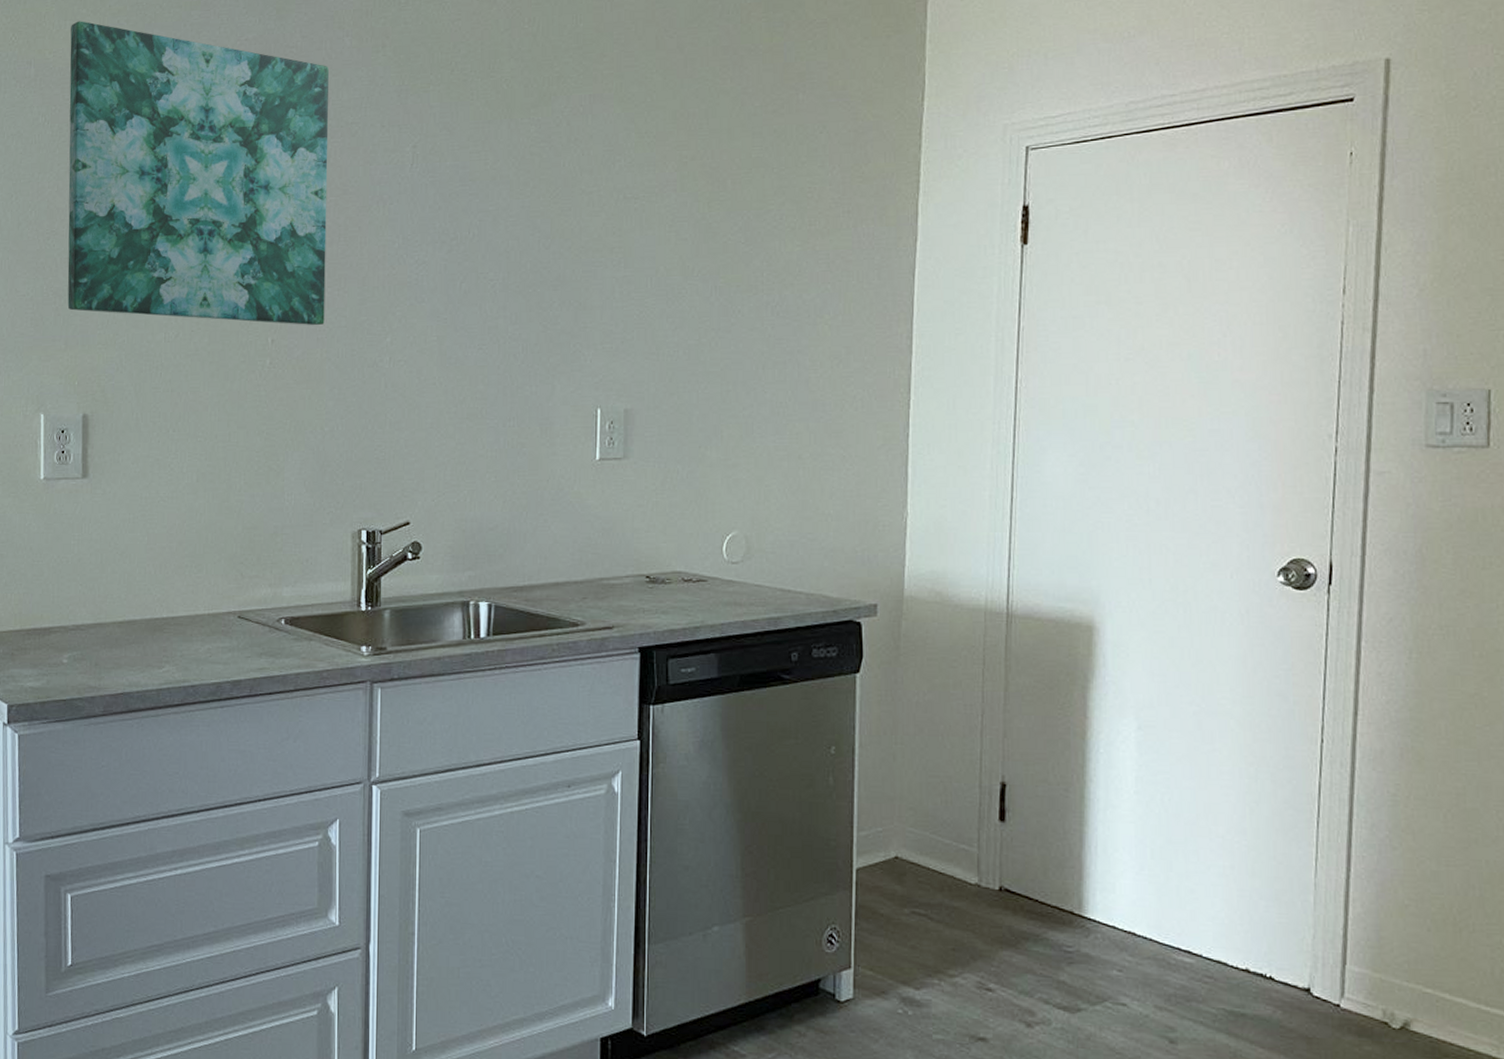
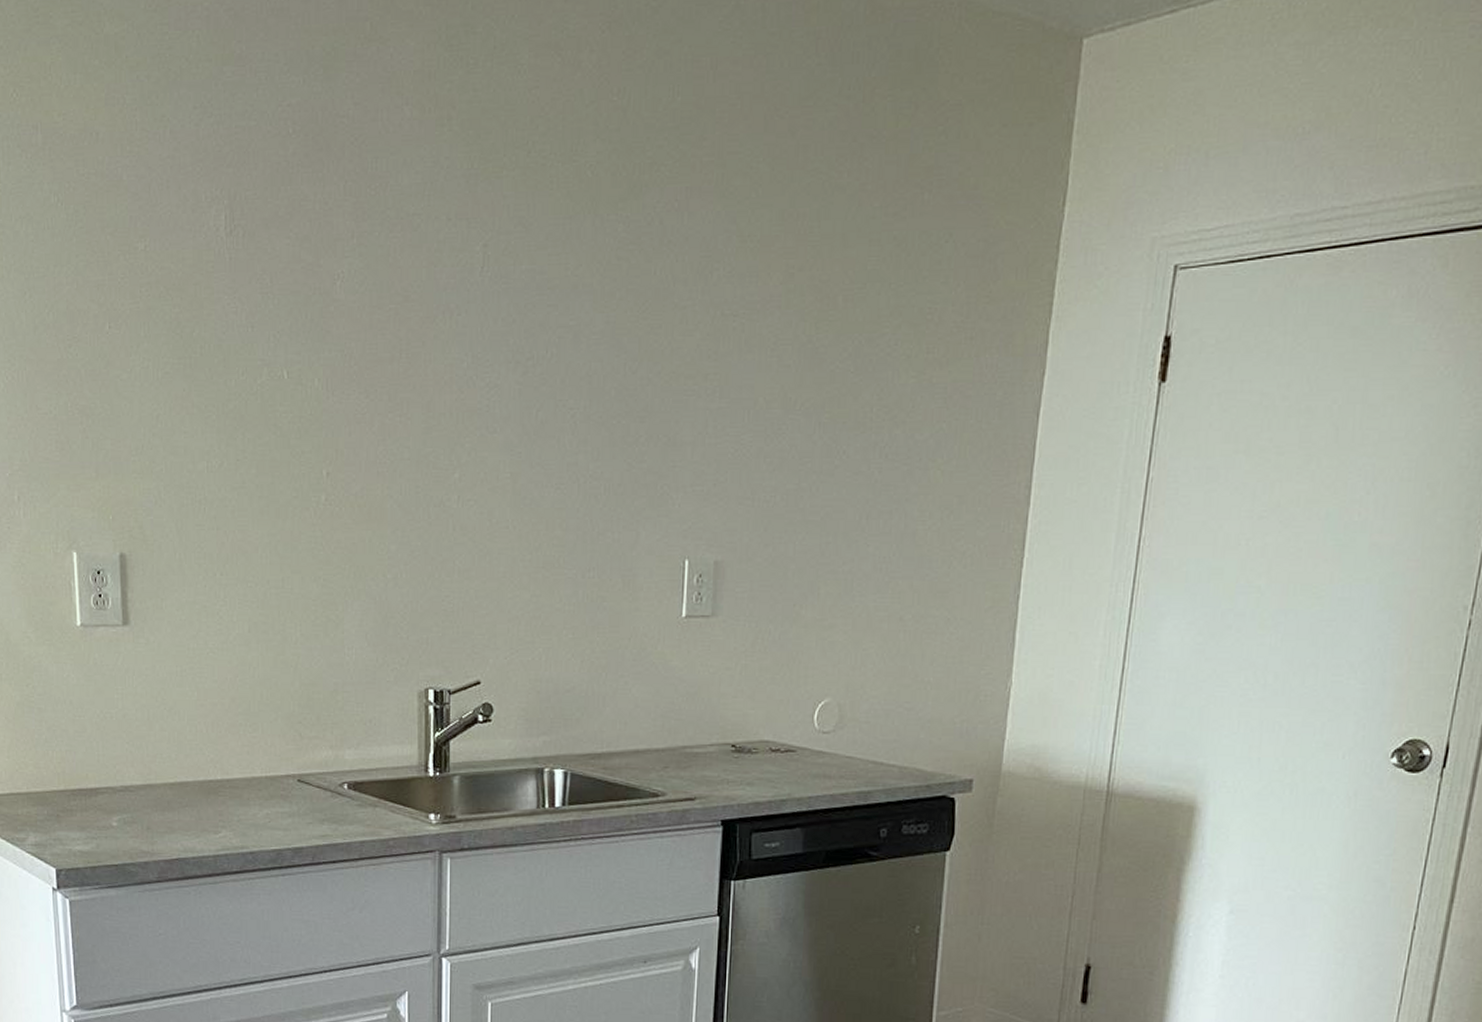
wall art: present [67,21,329,326] -> none [82,75,387,458]

